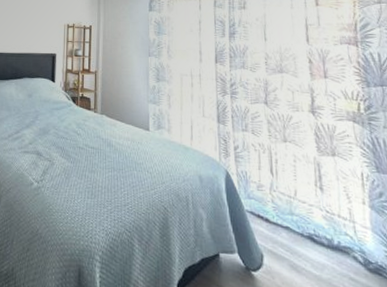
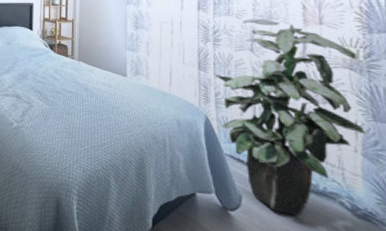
indoor plant: none [232,71,372,274] -> present [214,18,366,217]

